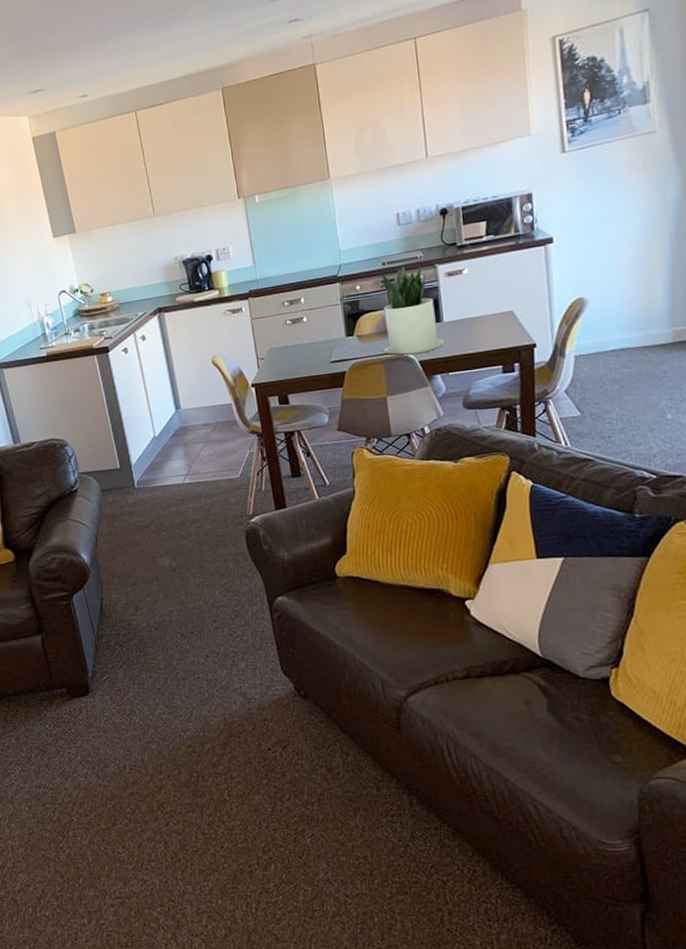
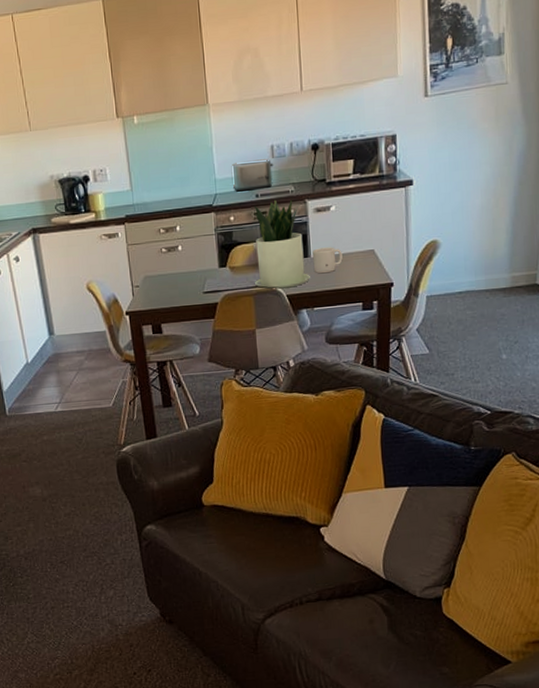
toaster: none [356,227,399,262] -> present [232,159,273,193]
mug: none [445,310,478,338] -> present [312,247,343,274]

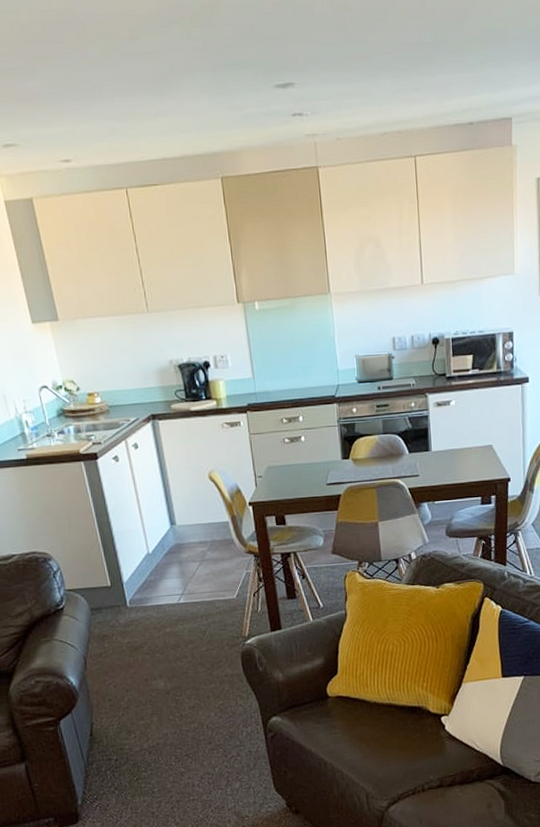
planter: present [254,199,310,290] -> none [376,392,431,483]
mug: present [312,247,343,274] -> none [433,441,462,468]

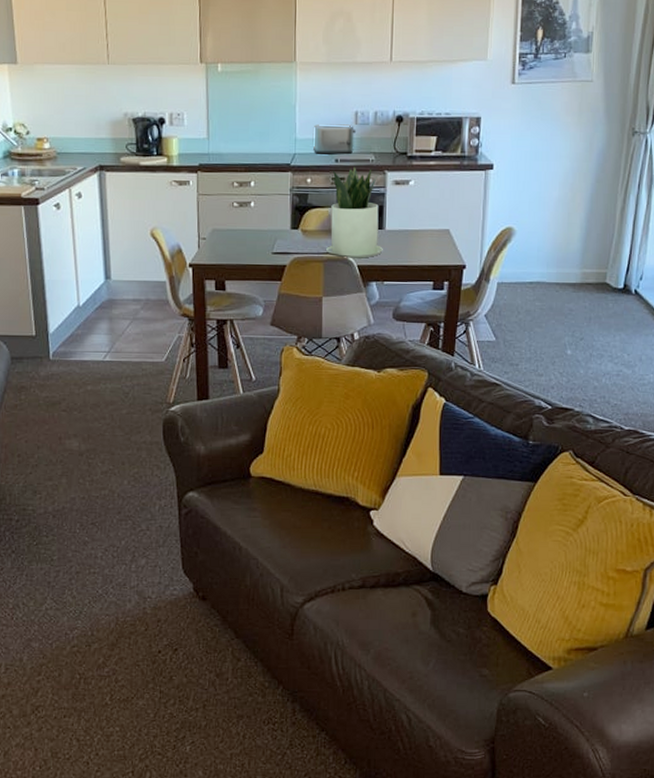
planter: none [376,392,431,483] -> present [325,167,383,258]

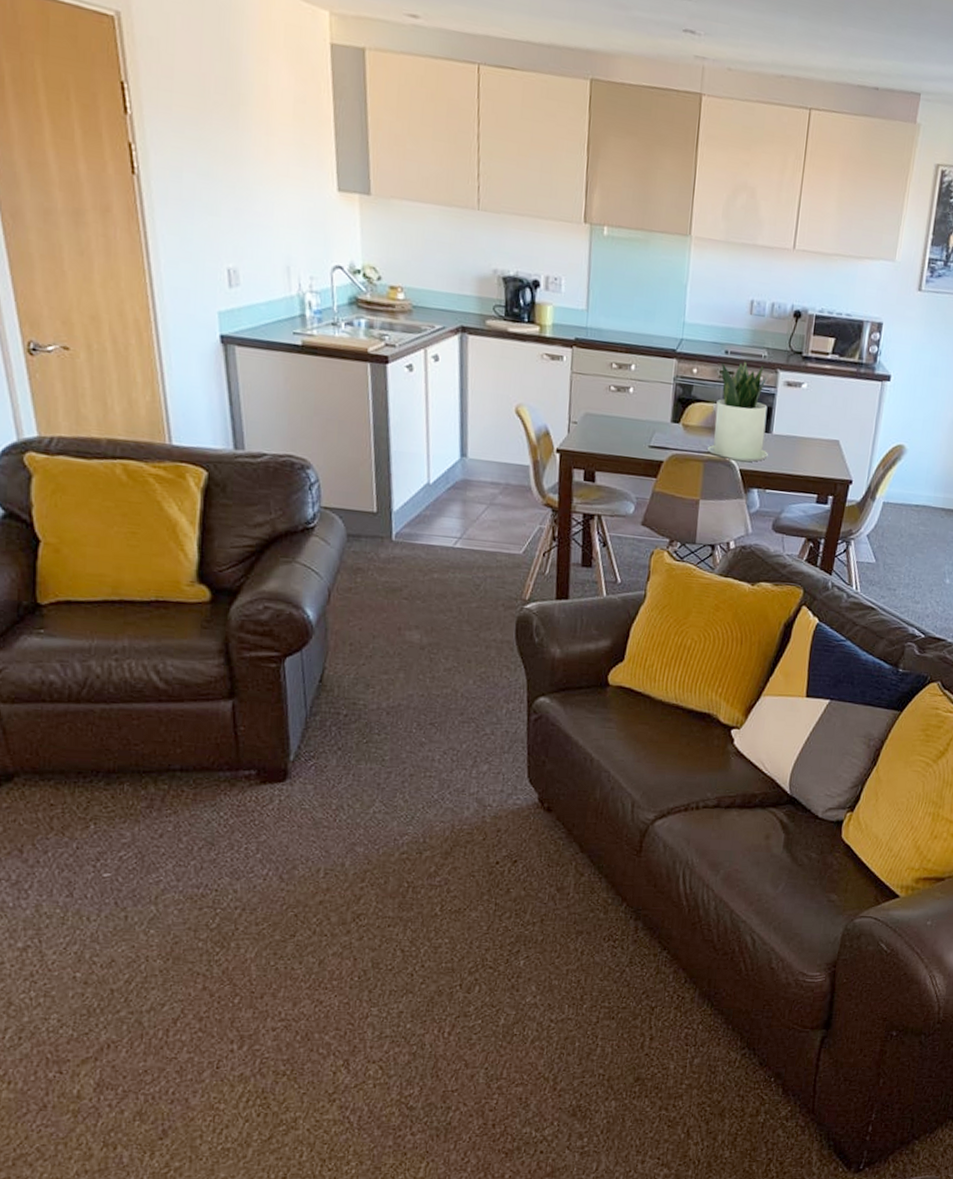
toaster: present [313,124,356,155] -> none [702,309,750,348]

